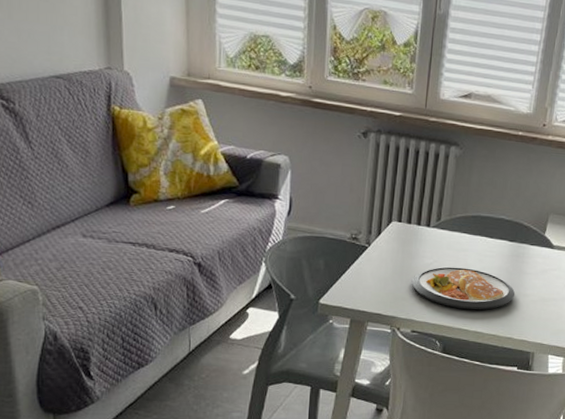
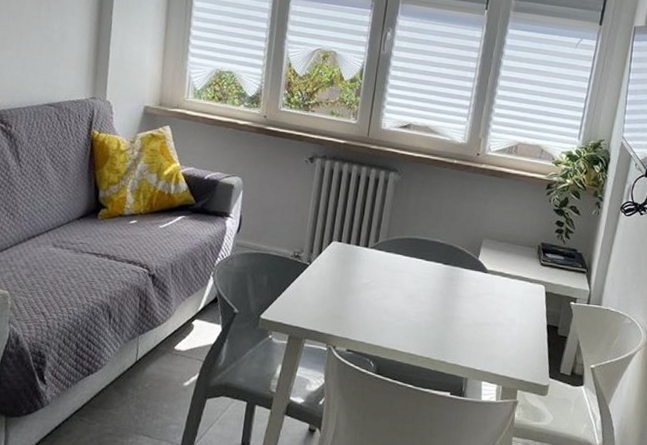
dish: present [412,267,516,310] -> none [349,287,449,332]

